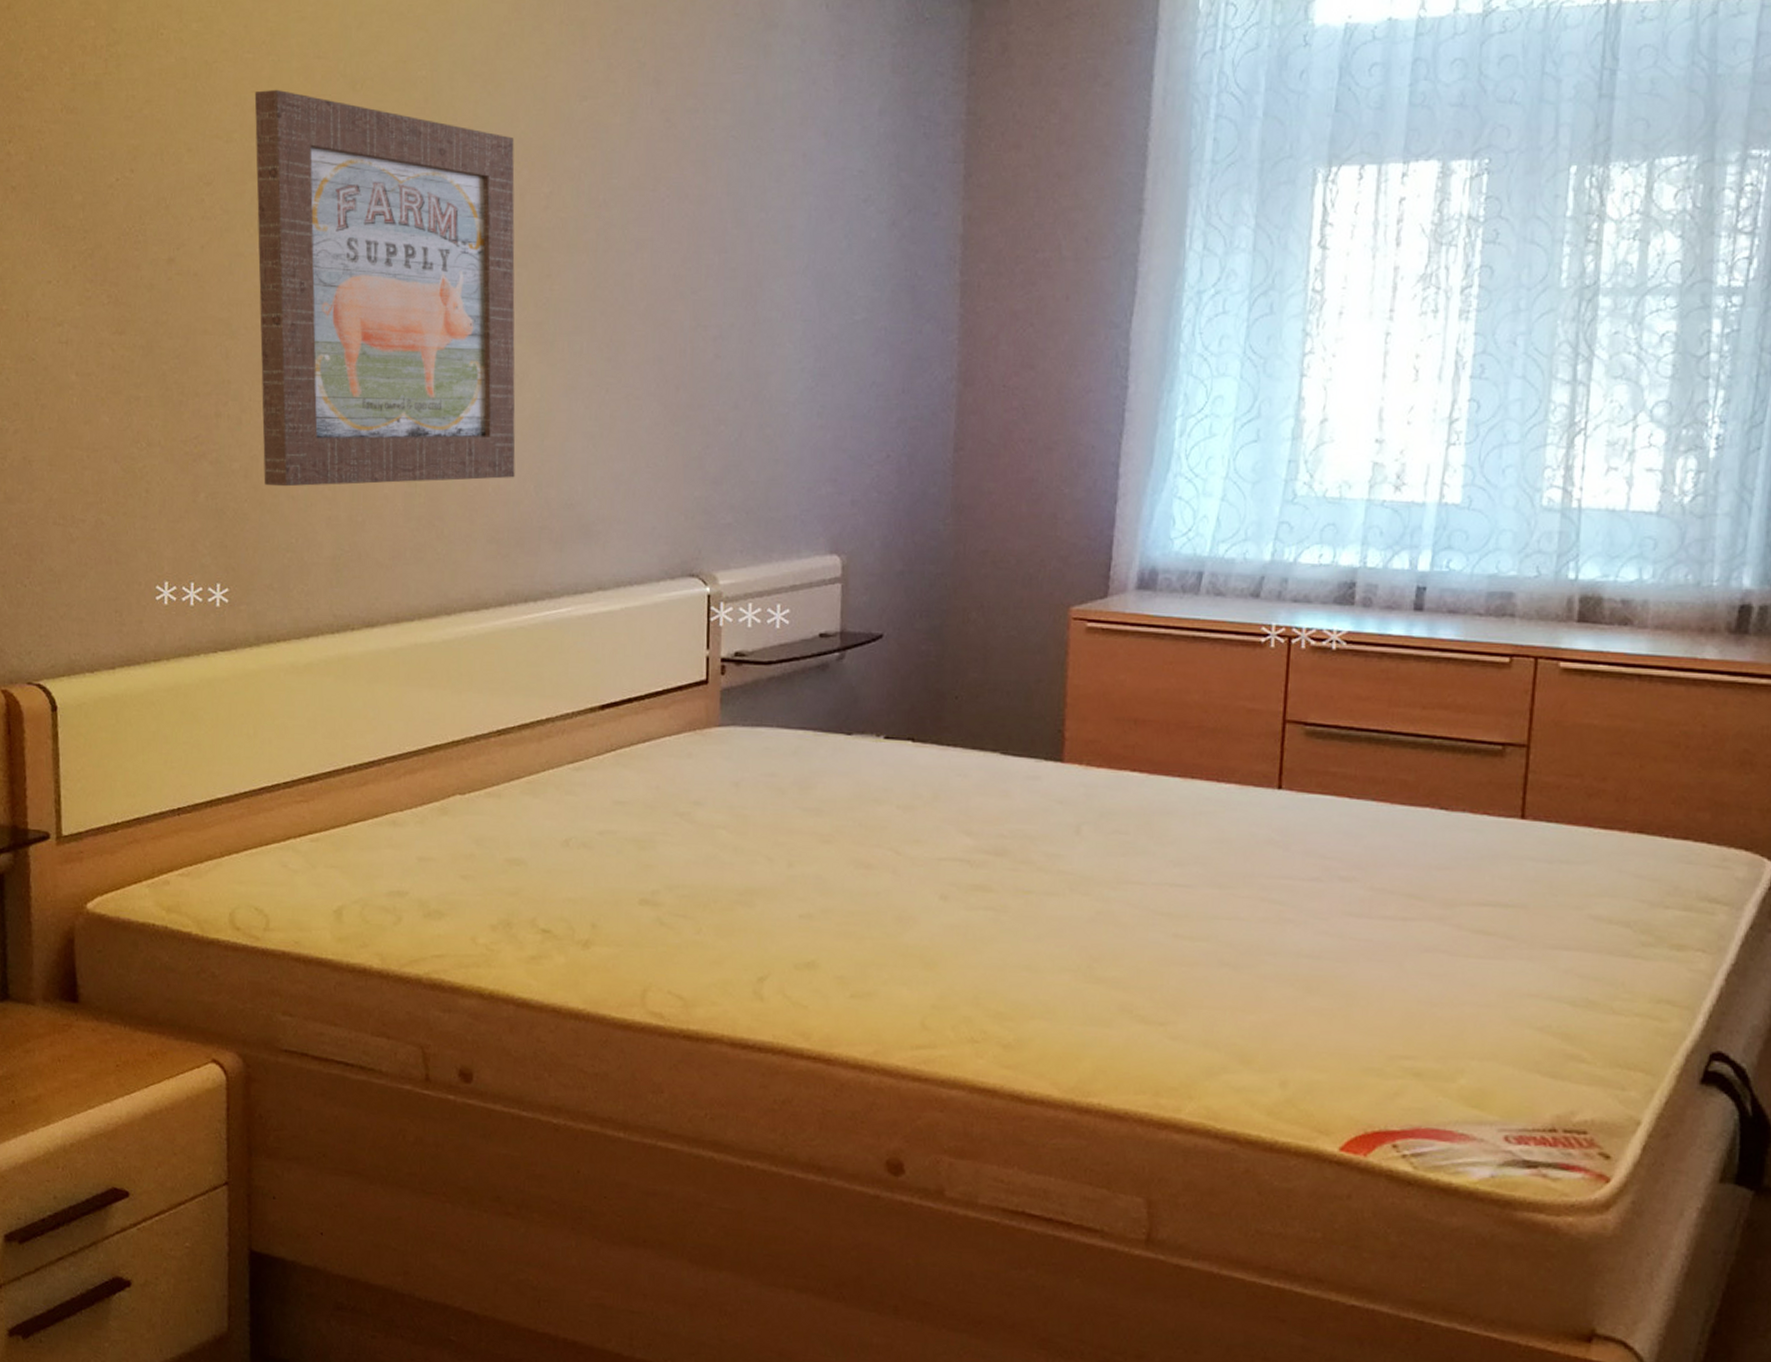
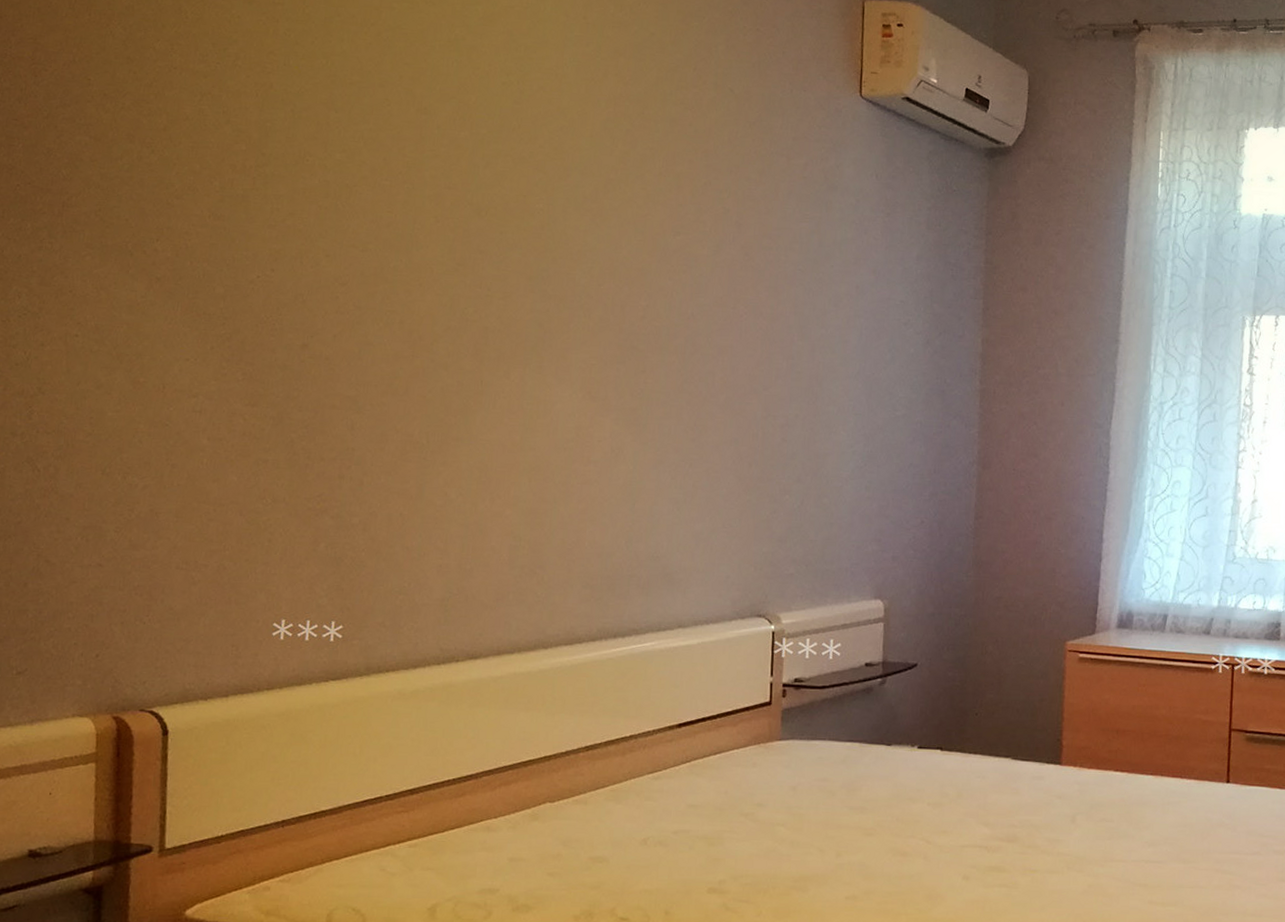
wall art: present [254,89,516,487] -> none [381,211,618,539]

